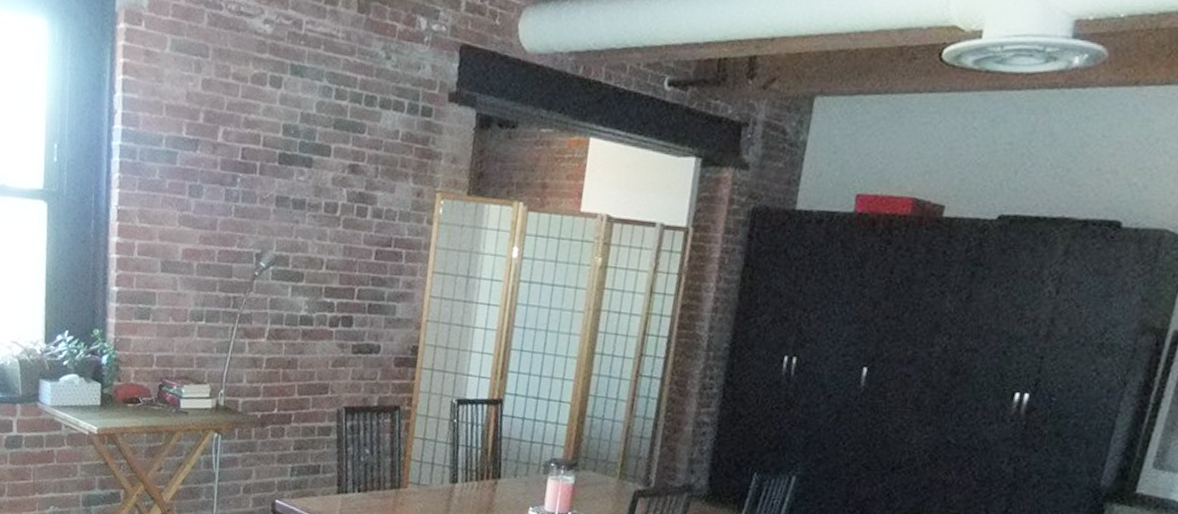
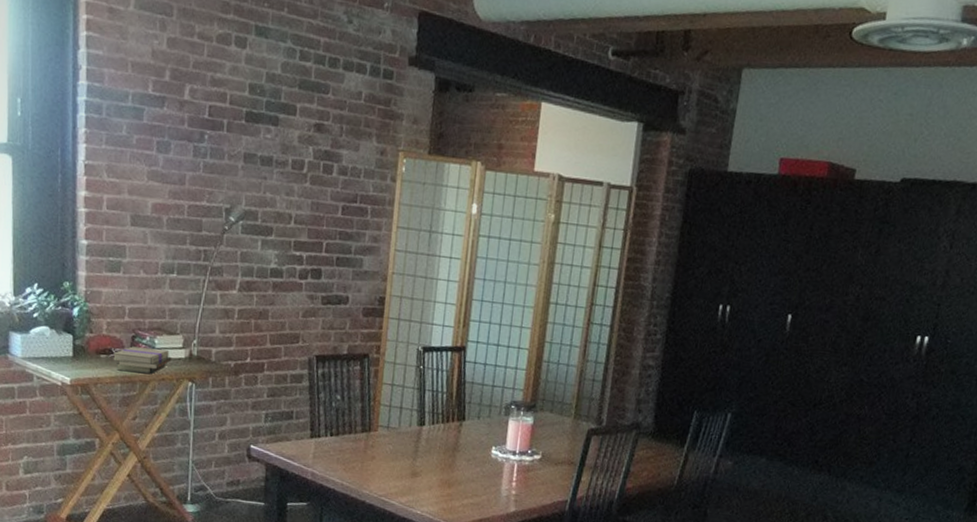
books: none [140,395,198,425] -> present [113,346,172,375]

